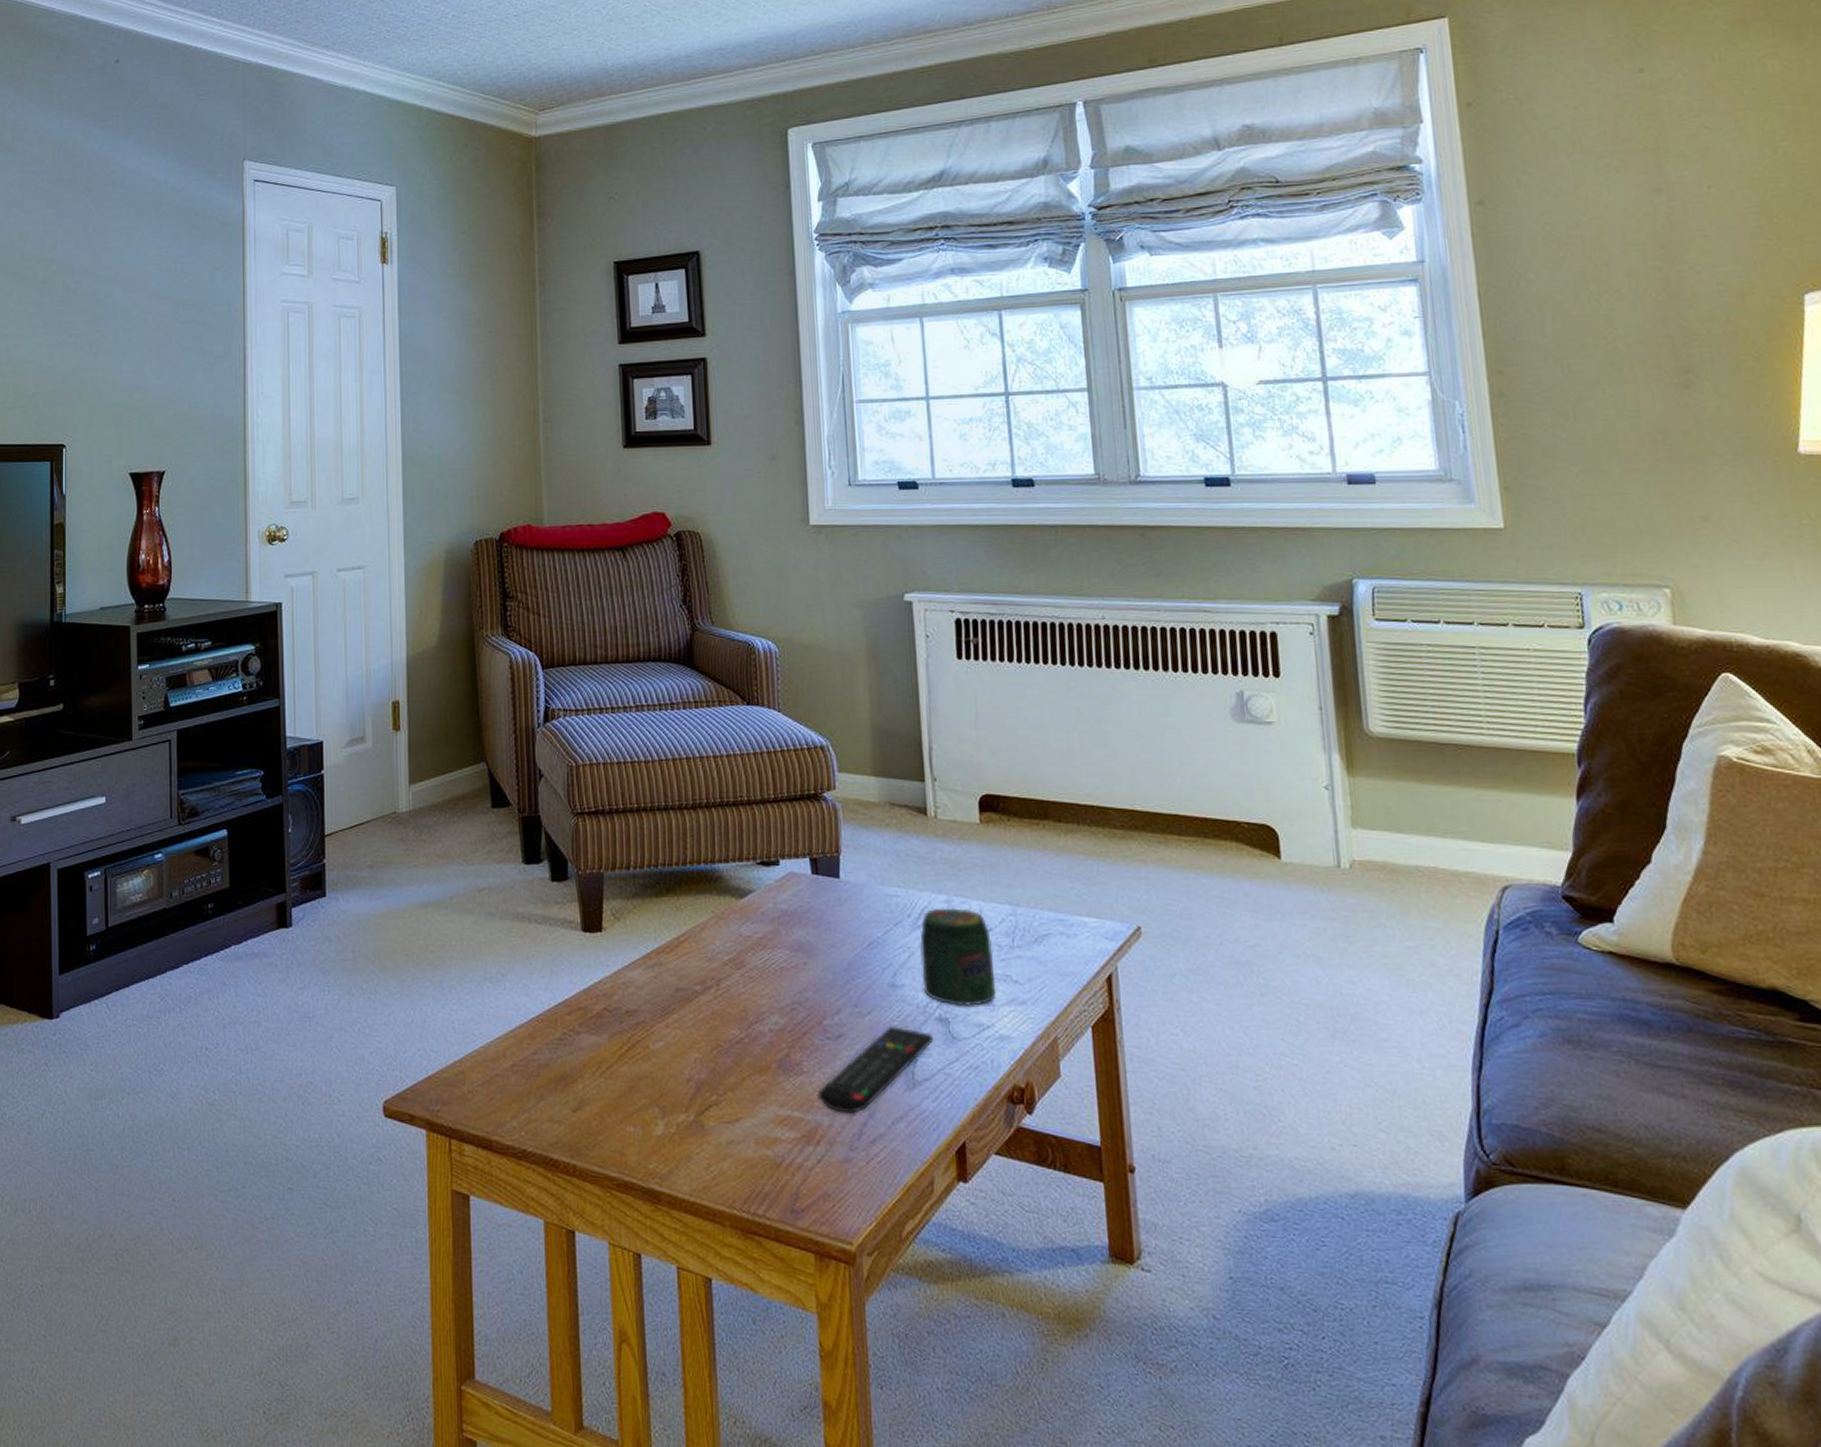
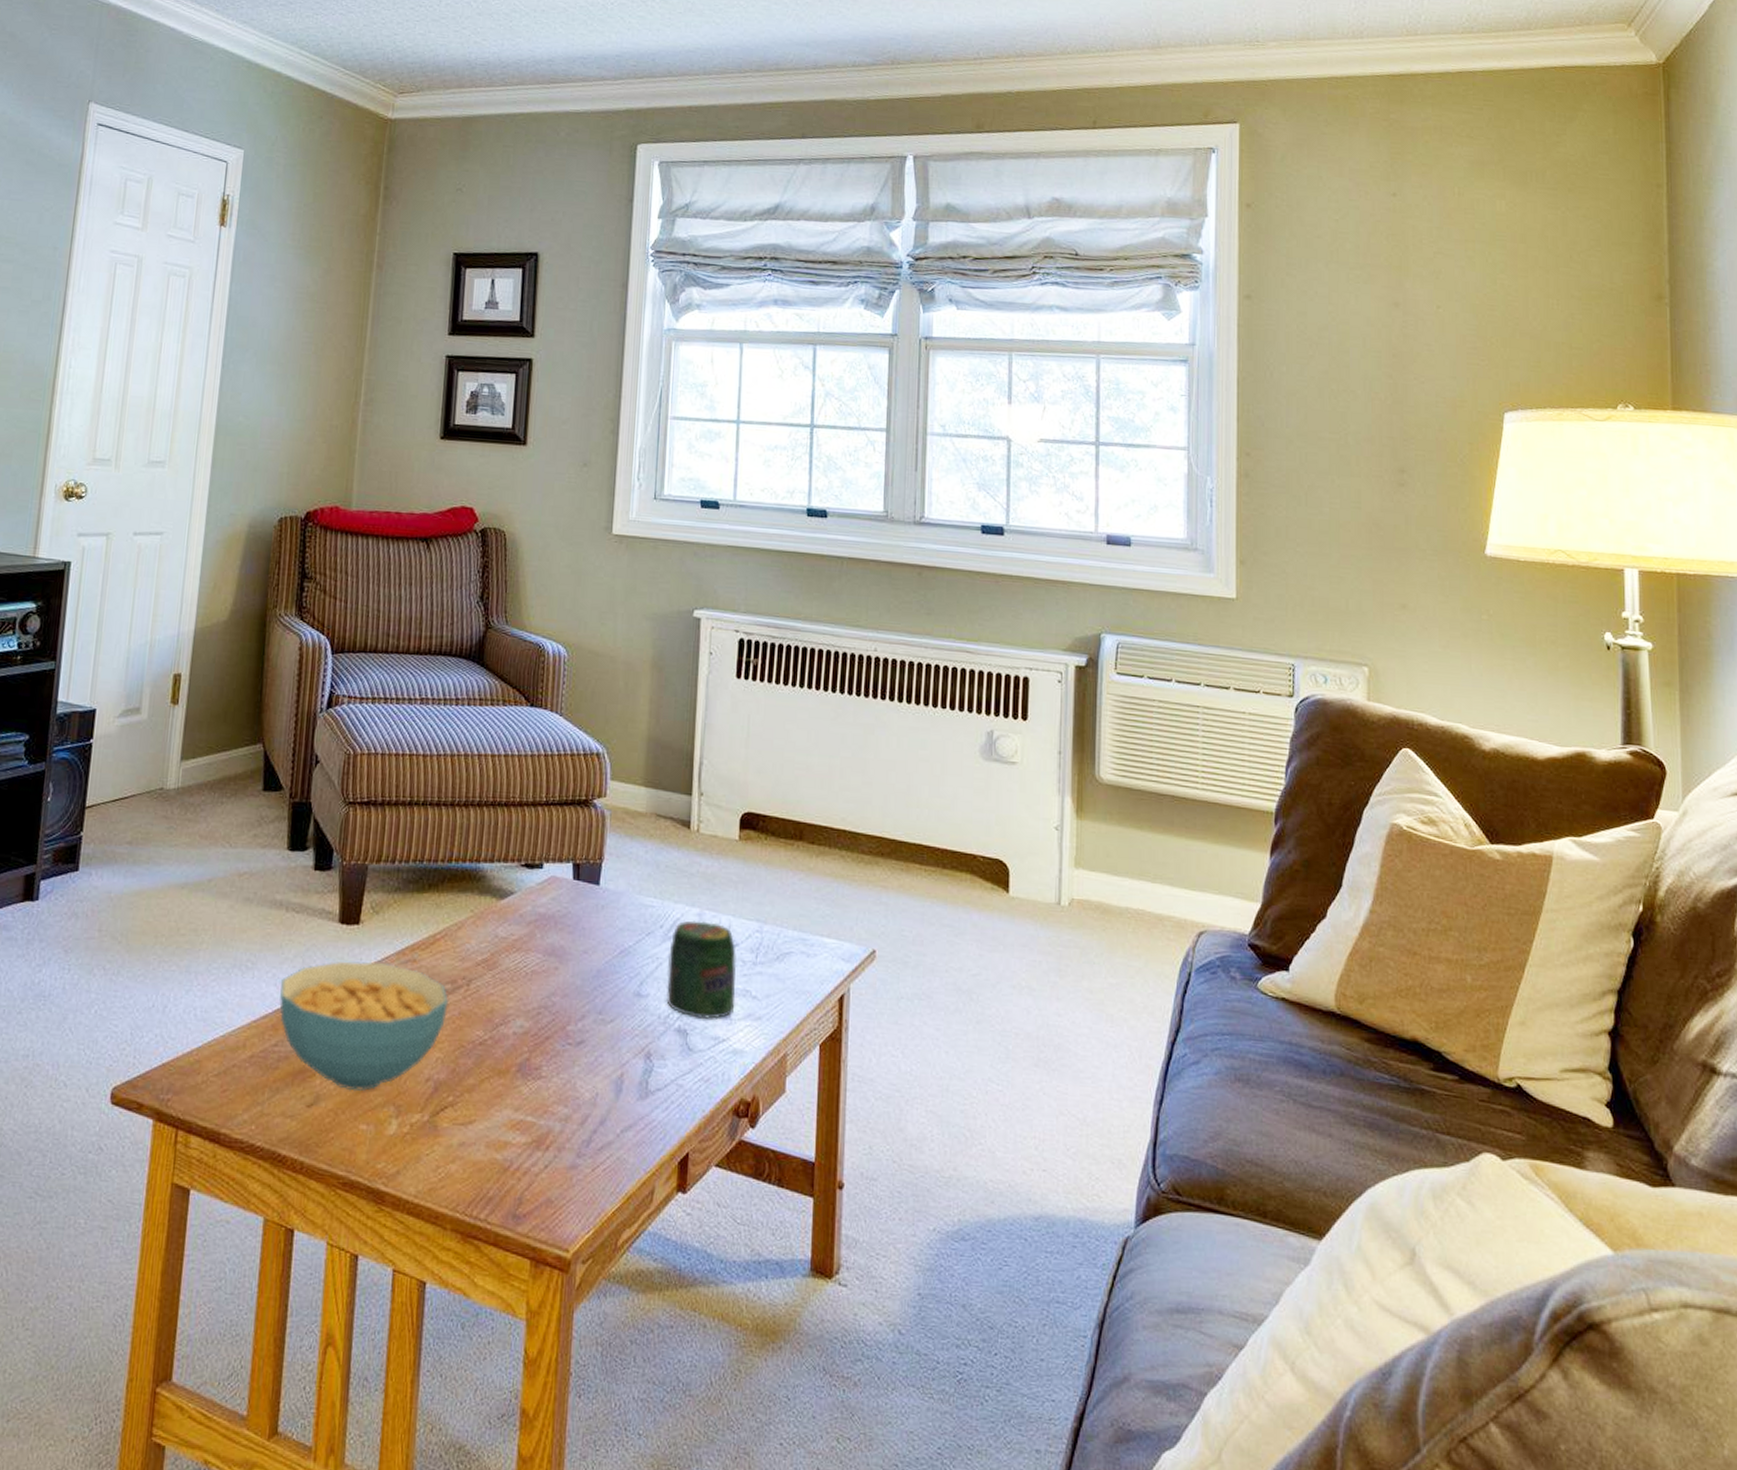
cereal bowl: none [533,967,701,1095] -> present [279,961,450,1092]
remote control: present [817,1026,934,1113] -> none [552,1035,671,1120]

